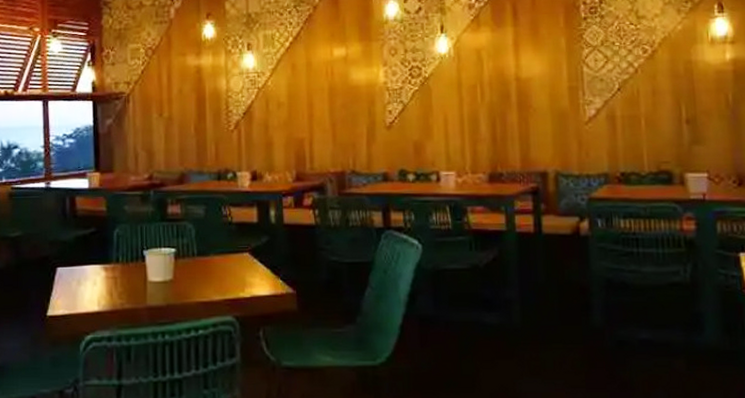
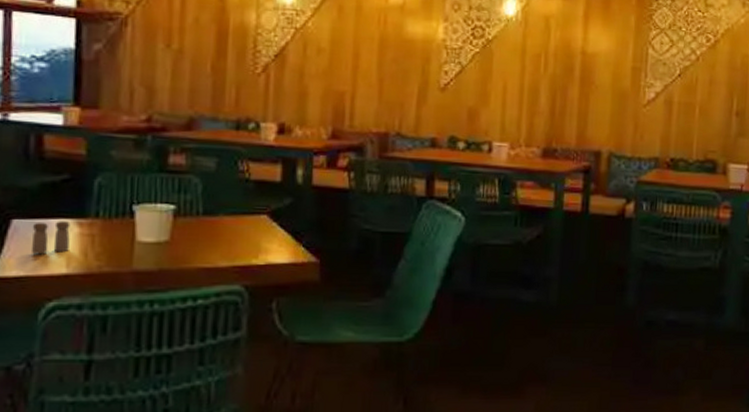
salt and pepper shaker: none [71,267,99,296] -> present [30,221,71,255]

